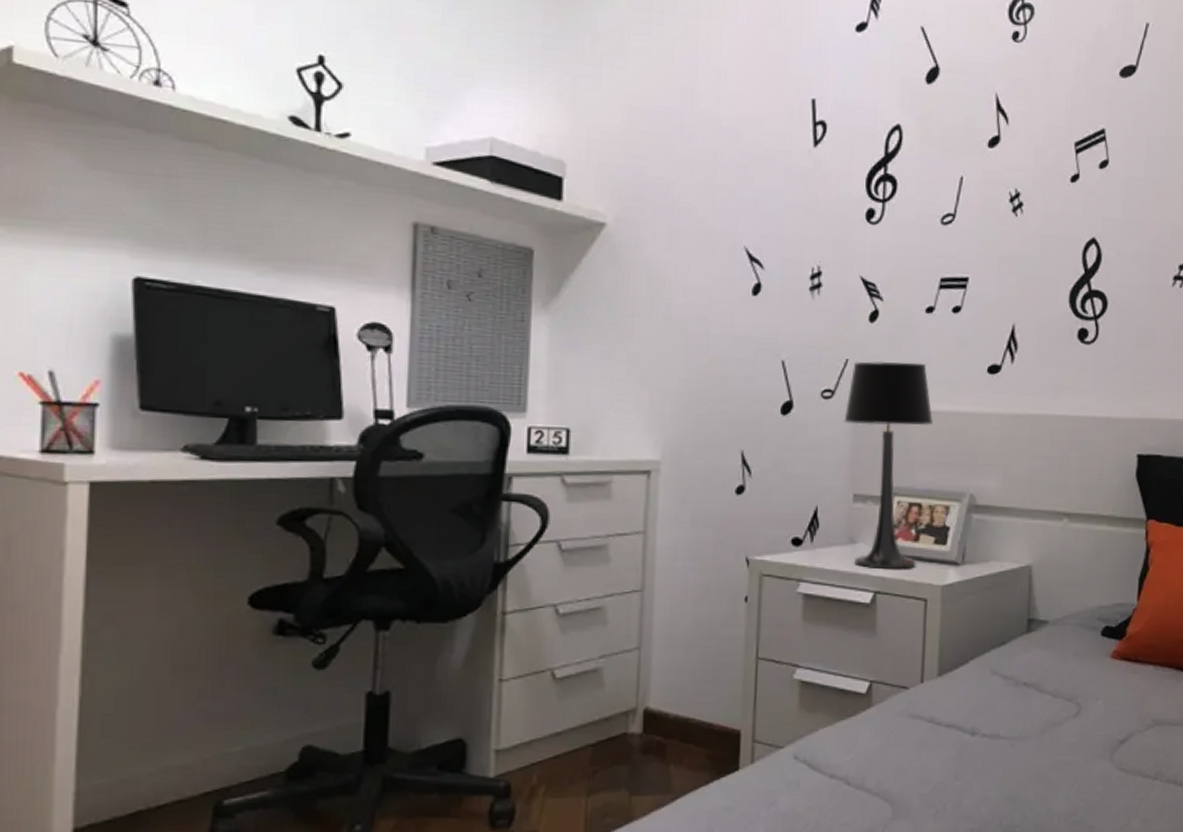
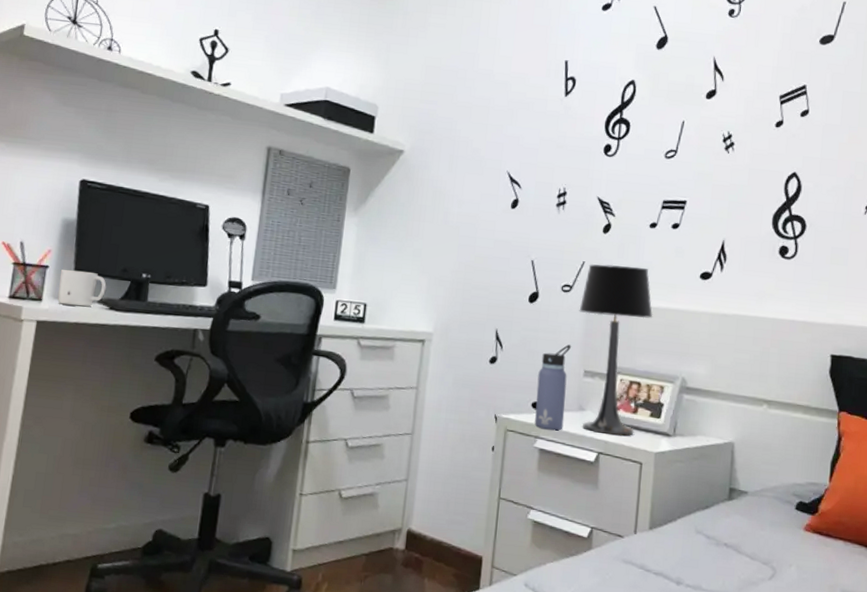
mug: none [118,406,192,458] -> present [57,269,107,307]
water bottle: none [796,464,837,572] -> present [534,344,572,431]

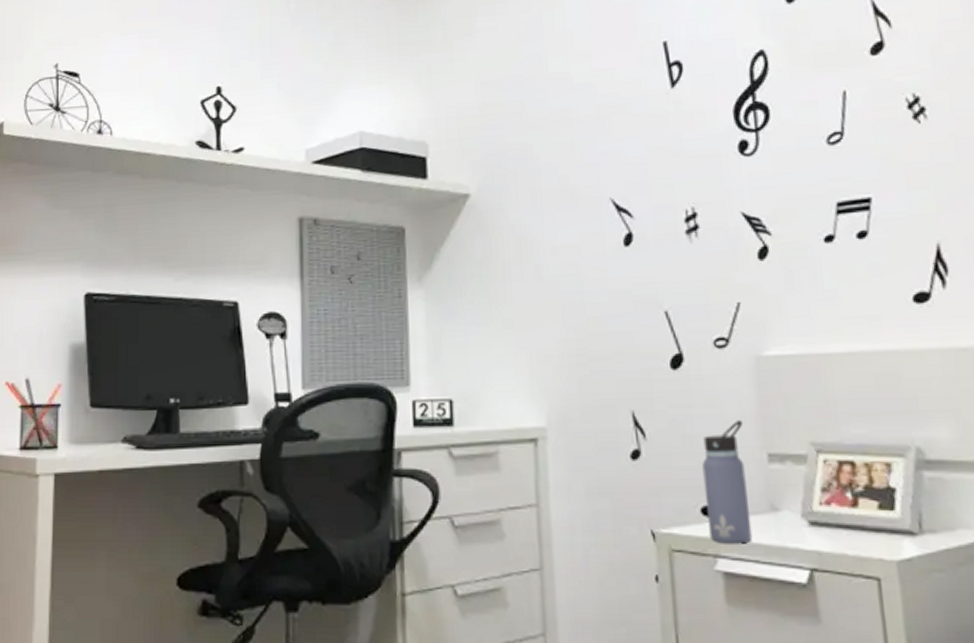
mug: present [57,269,107,307] -> none [75,404,129,450]
table lamp: present [579,264,653,436] -> none [743,298,859,541]

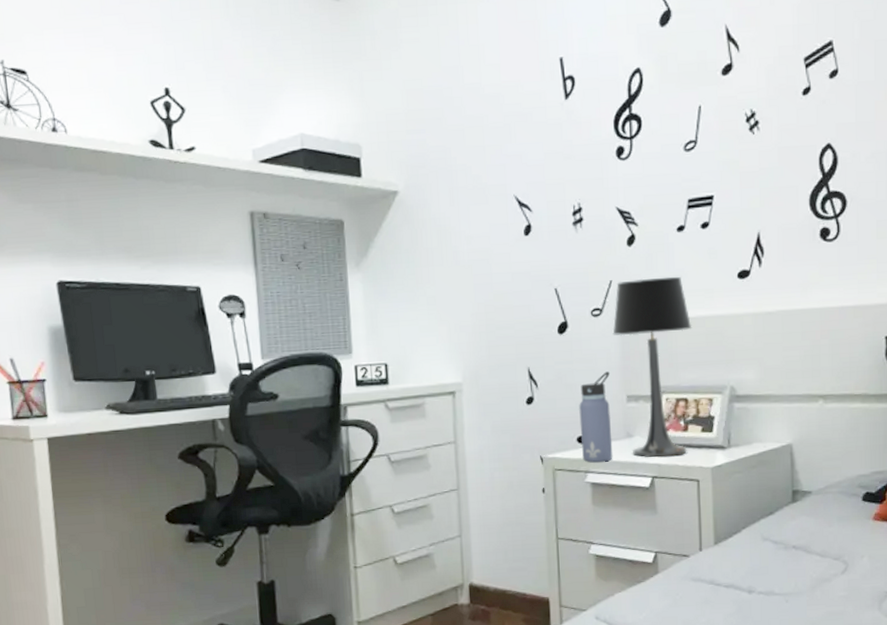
table lamp: none [743,298,859,541] -> present [612,276,692,458]

